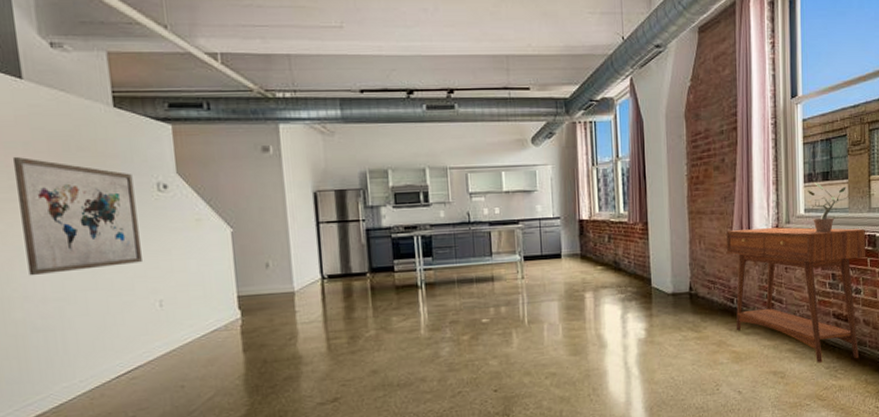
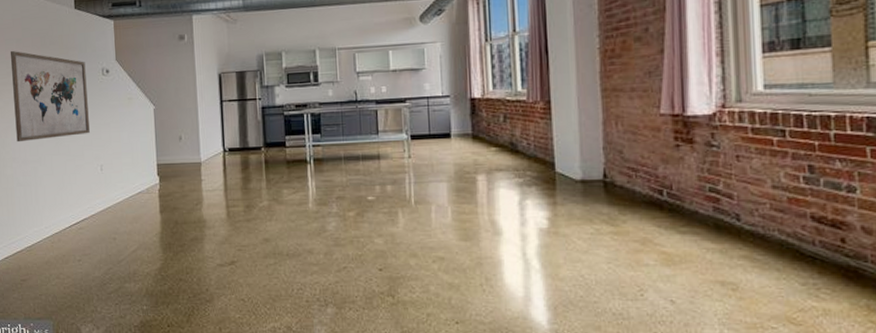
console table: present [727,227,865,363] -> none [652,107,862,277]
potted plant: present [807,182,850,233] -> none [767,52,835,114]

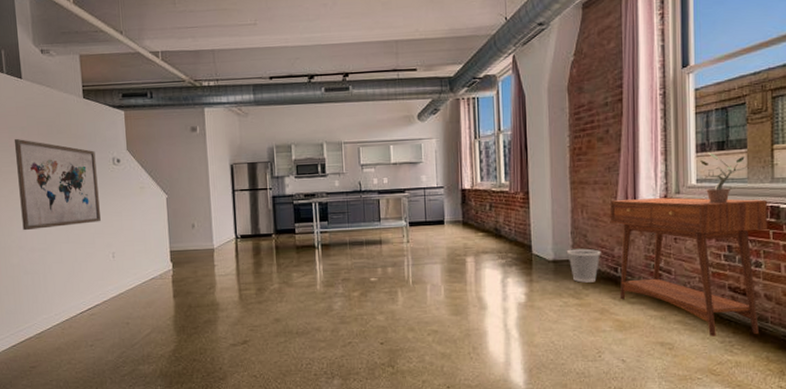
wastebasket: none [599,166,642,207] -> present [567,248,601,283]
console table: none [652,107,862,277] -> present [610,197,767,337]
potted plant: none [767,52,835,114] -> present [699,152,749,203]

